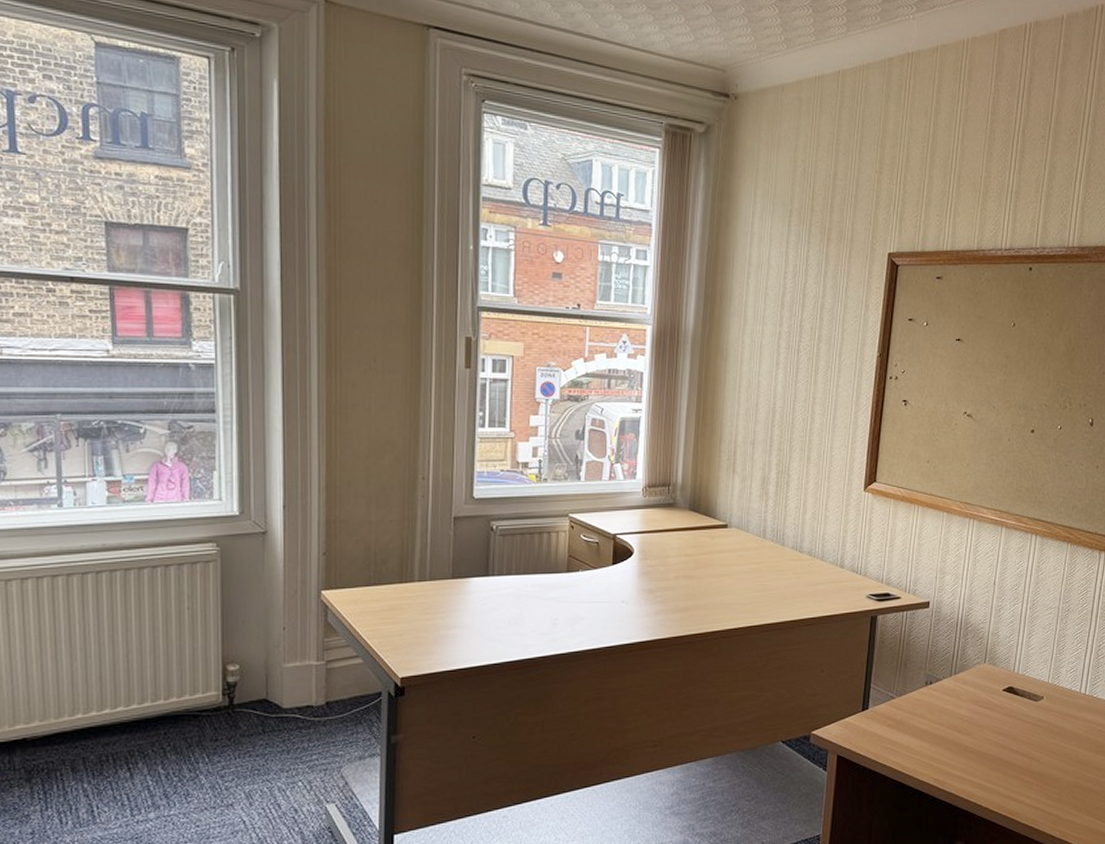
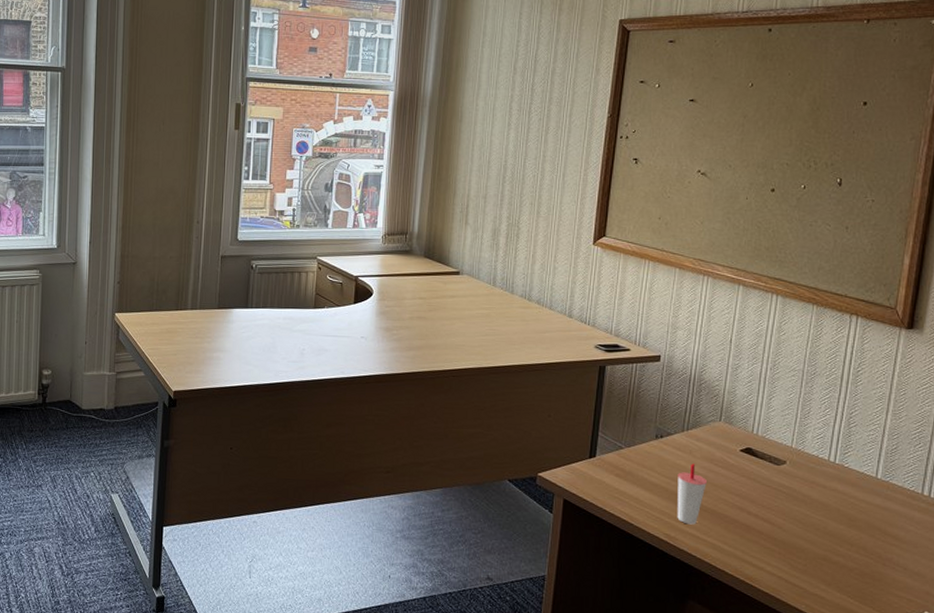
cup: none [946,707,974,767] -> present [677,463,708,525]

